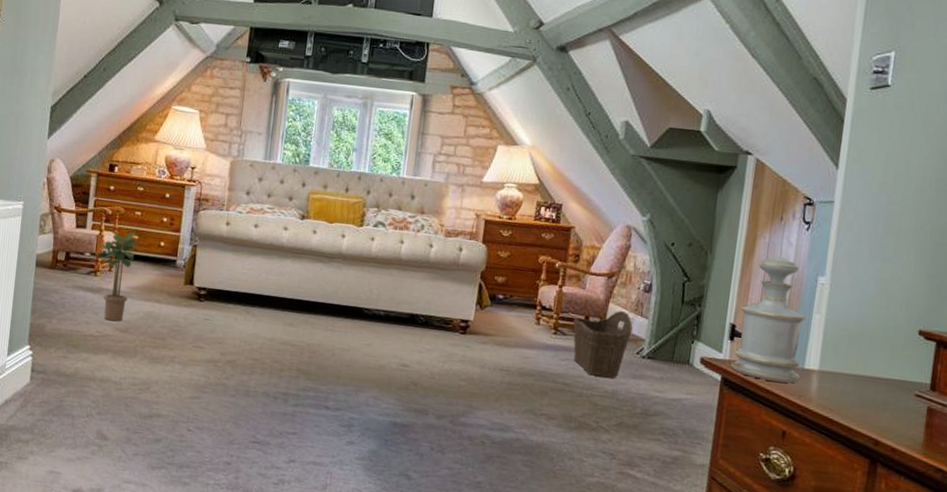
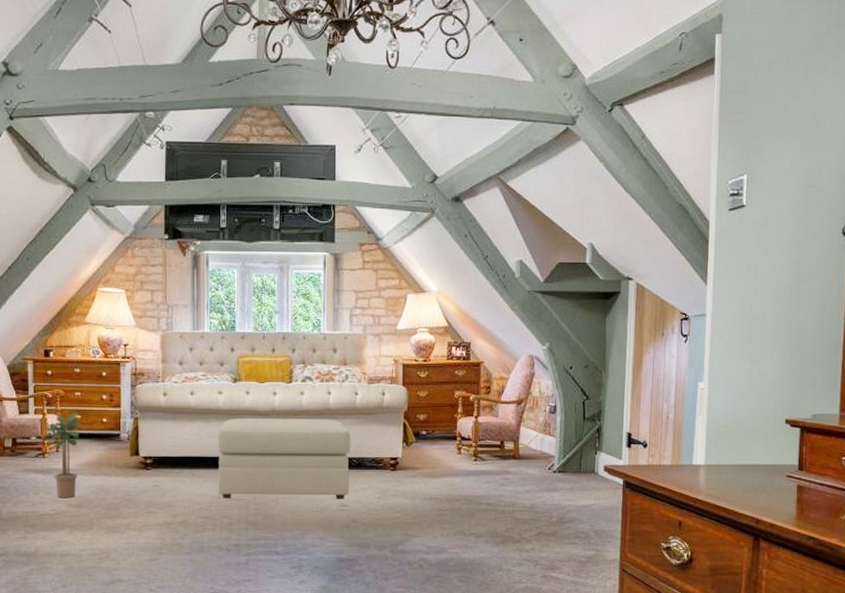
ottoman: none [271,257,421,358] -> present [217,418,351,499]
wicker basket: present [573,310,633,379] -> none [490,432,543,494]
perfume bottle: present [731,256,806,383] -> none [630,368,690,479]

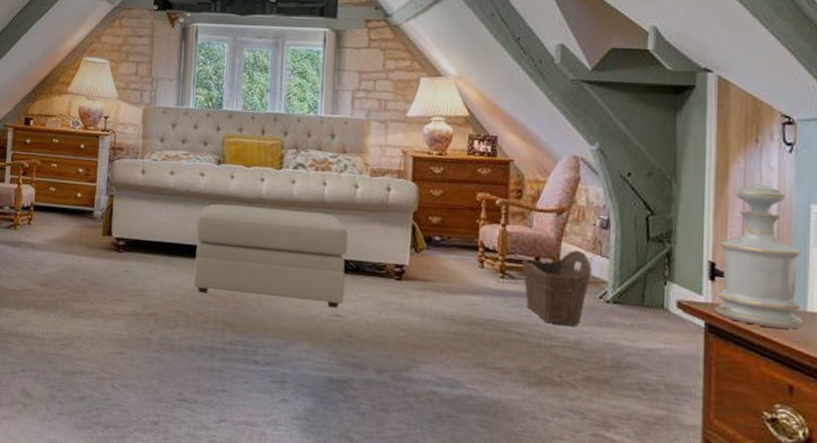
potted plant: present [41,412,84,498] -> none [14,184,58,275]
wicker basket: none [490,432,543,494] -> present [521,249,592,326]
perfume bottle: none [630,368,690,479] -> present [715,183,803,329]

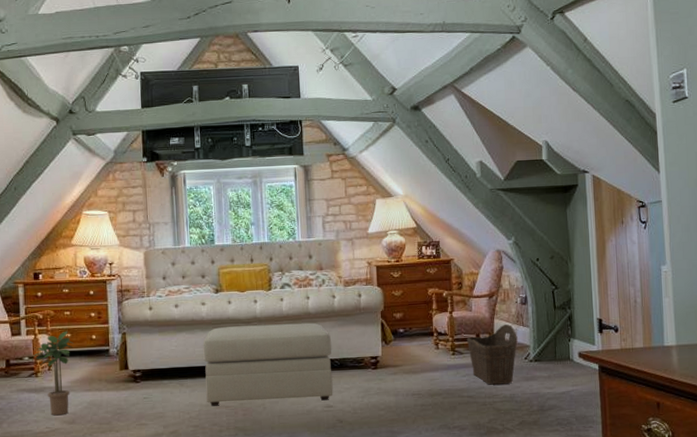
potted plant: none [14,184,58,275] -> present [33,331,74,416]
perfume bottle: present [715,183,803,329] -> none [603,255,663,362]

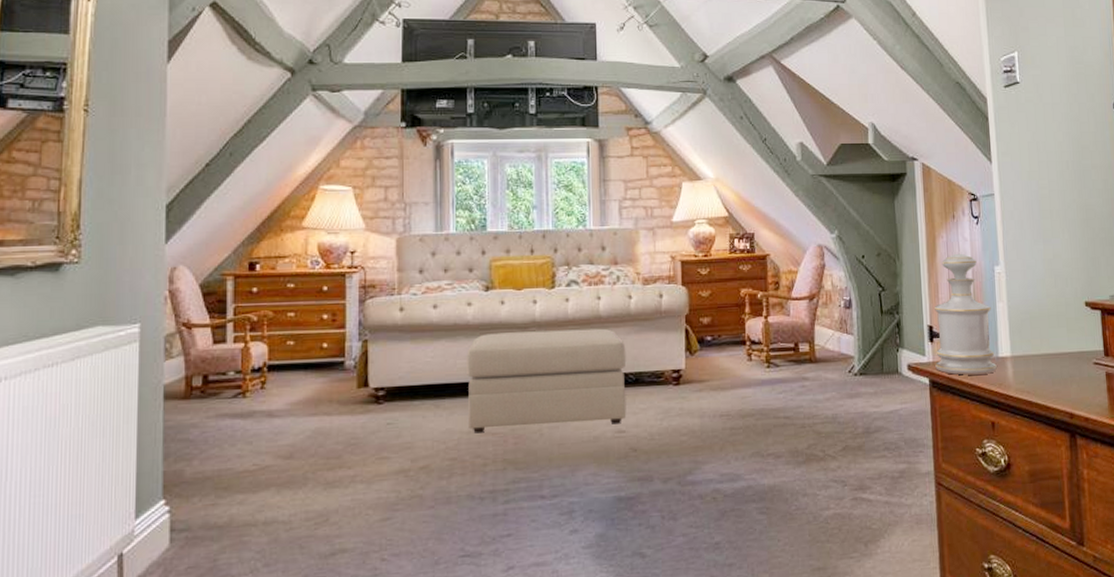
potted plant: present [33,331,74,416] -> none [241,337,298,449]
wicker basket: present [466,324,518,385] -> none [783,331,841,403]
perfume bottle: none [603,255,663,362] -> present [933,253,997,376]

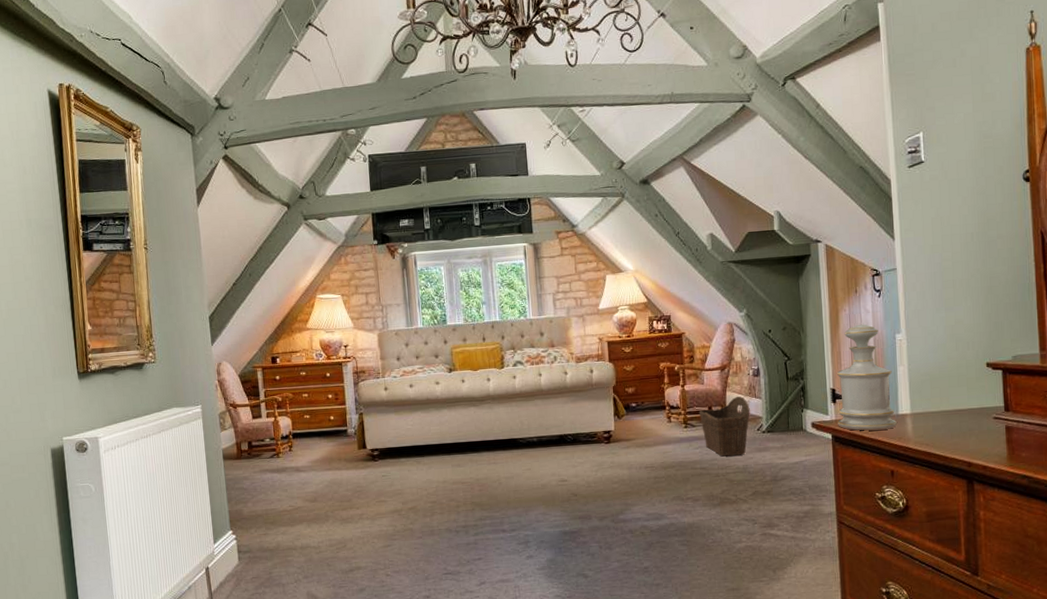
ottoman: present [467,328,627,433] -> none [438,399,567,483]
wicker basket: none [783,331,841,403] -> present [698,396,750,457]

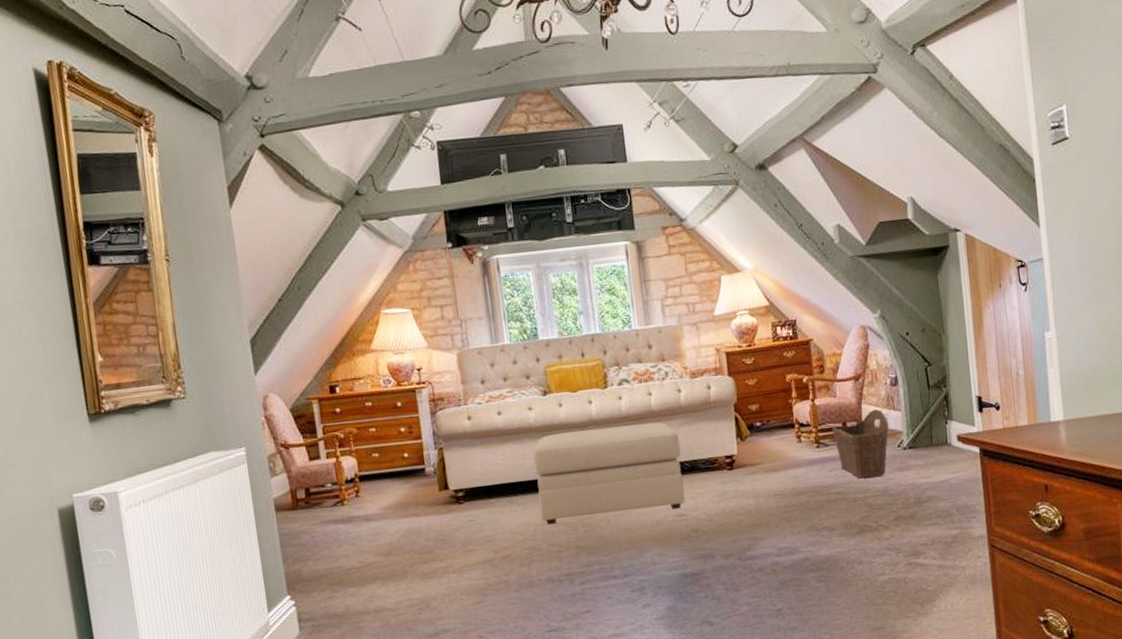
ottoman: none [438,399,567,483] -> present [532,422,685,525]
perfume bottle: present [836,324,897,432] -> none [982,322,1049,443]

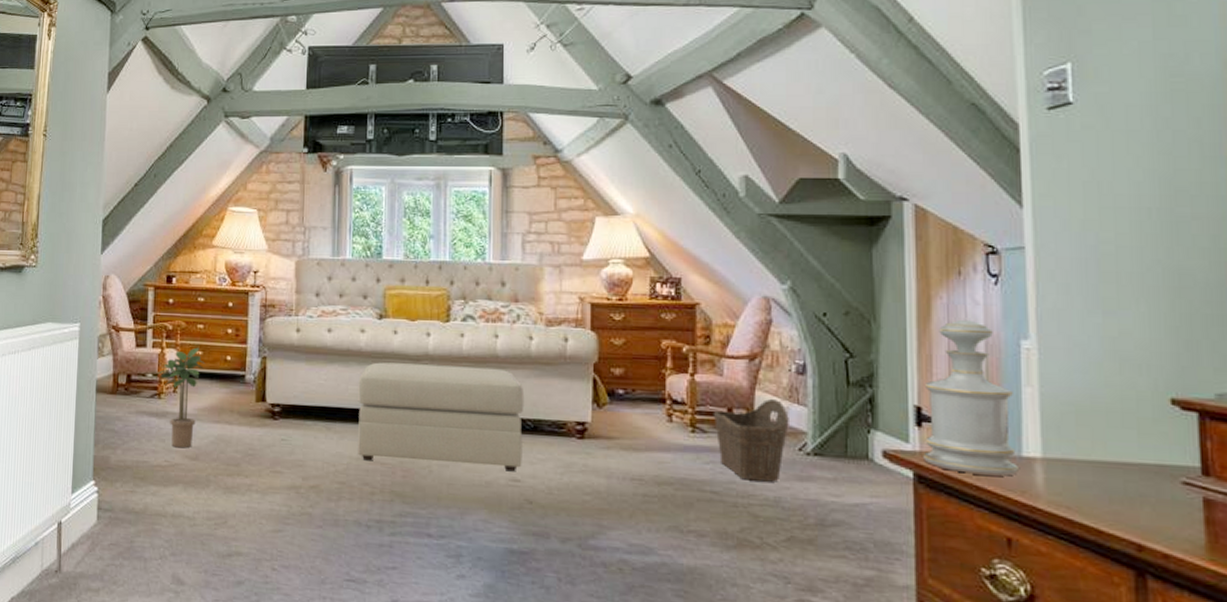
potted plant: none [336,450,384,548] -> present [158,347,206,449]
perfume bottle: none [982,322,1049,443] -> present [923,319,1019,476]

